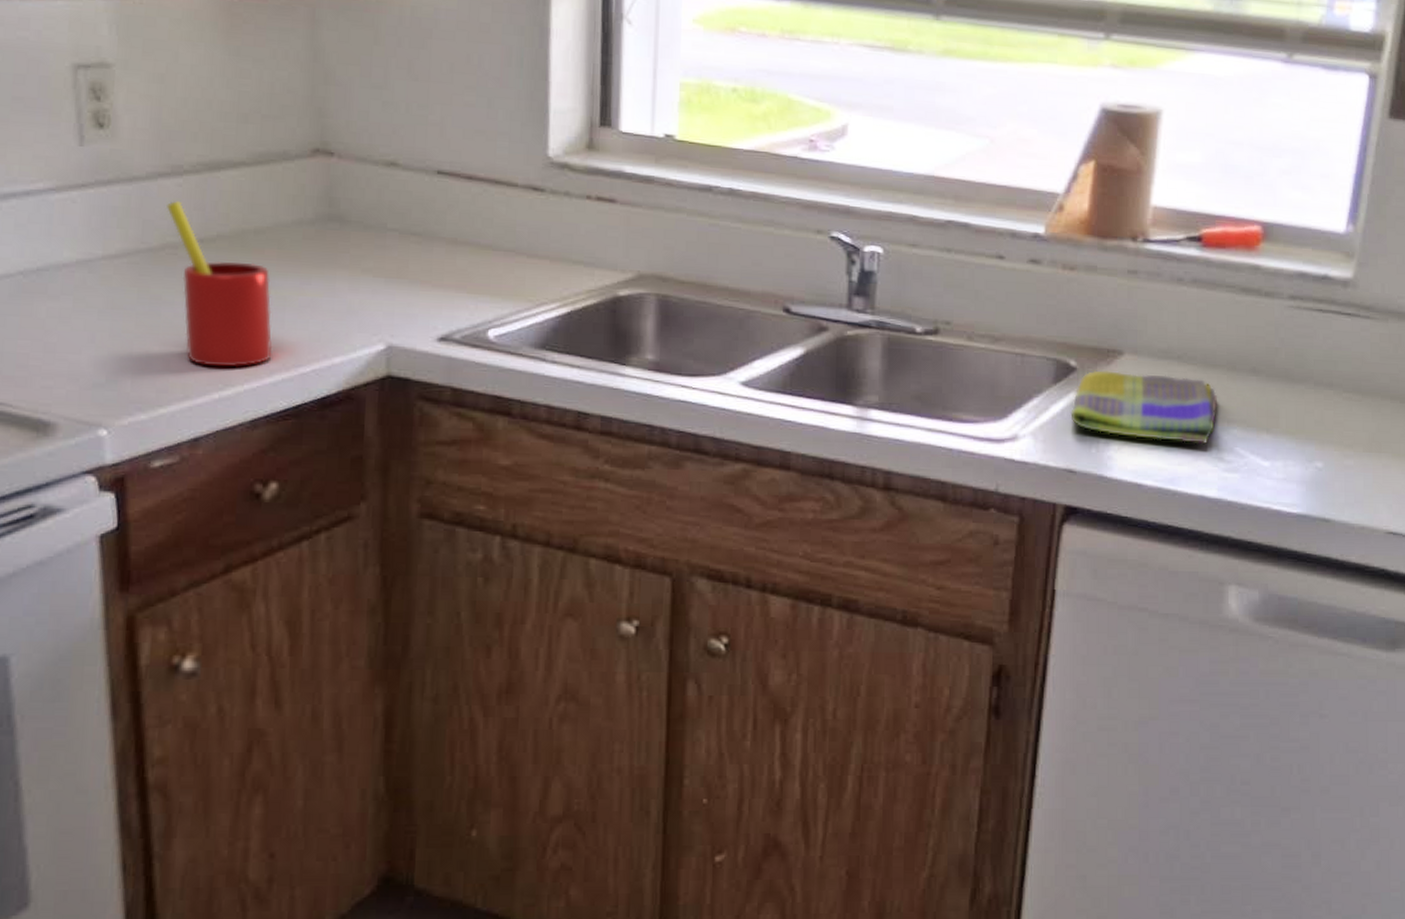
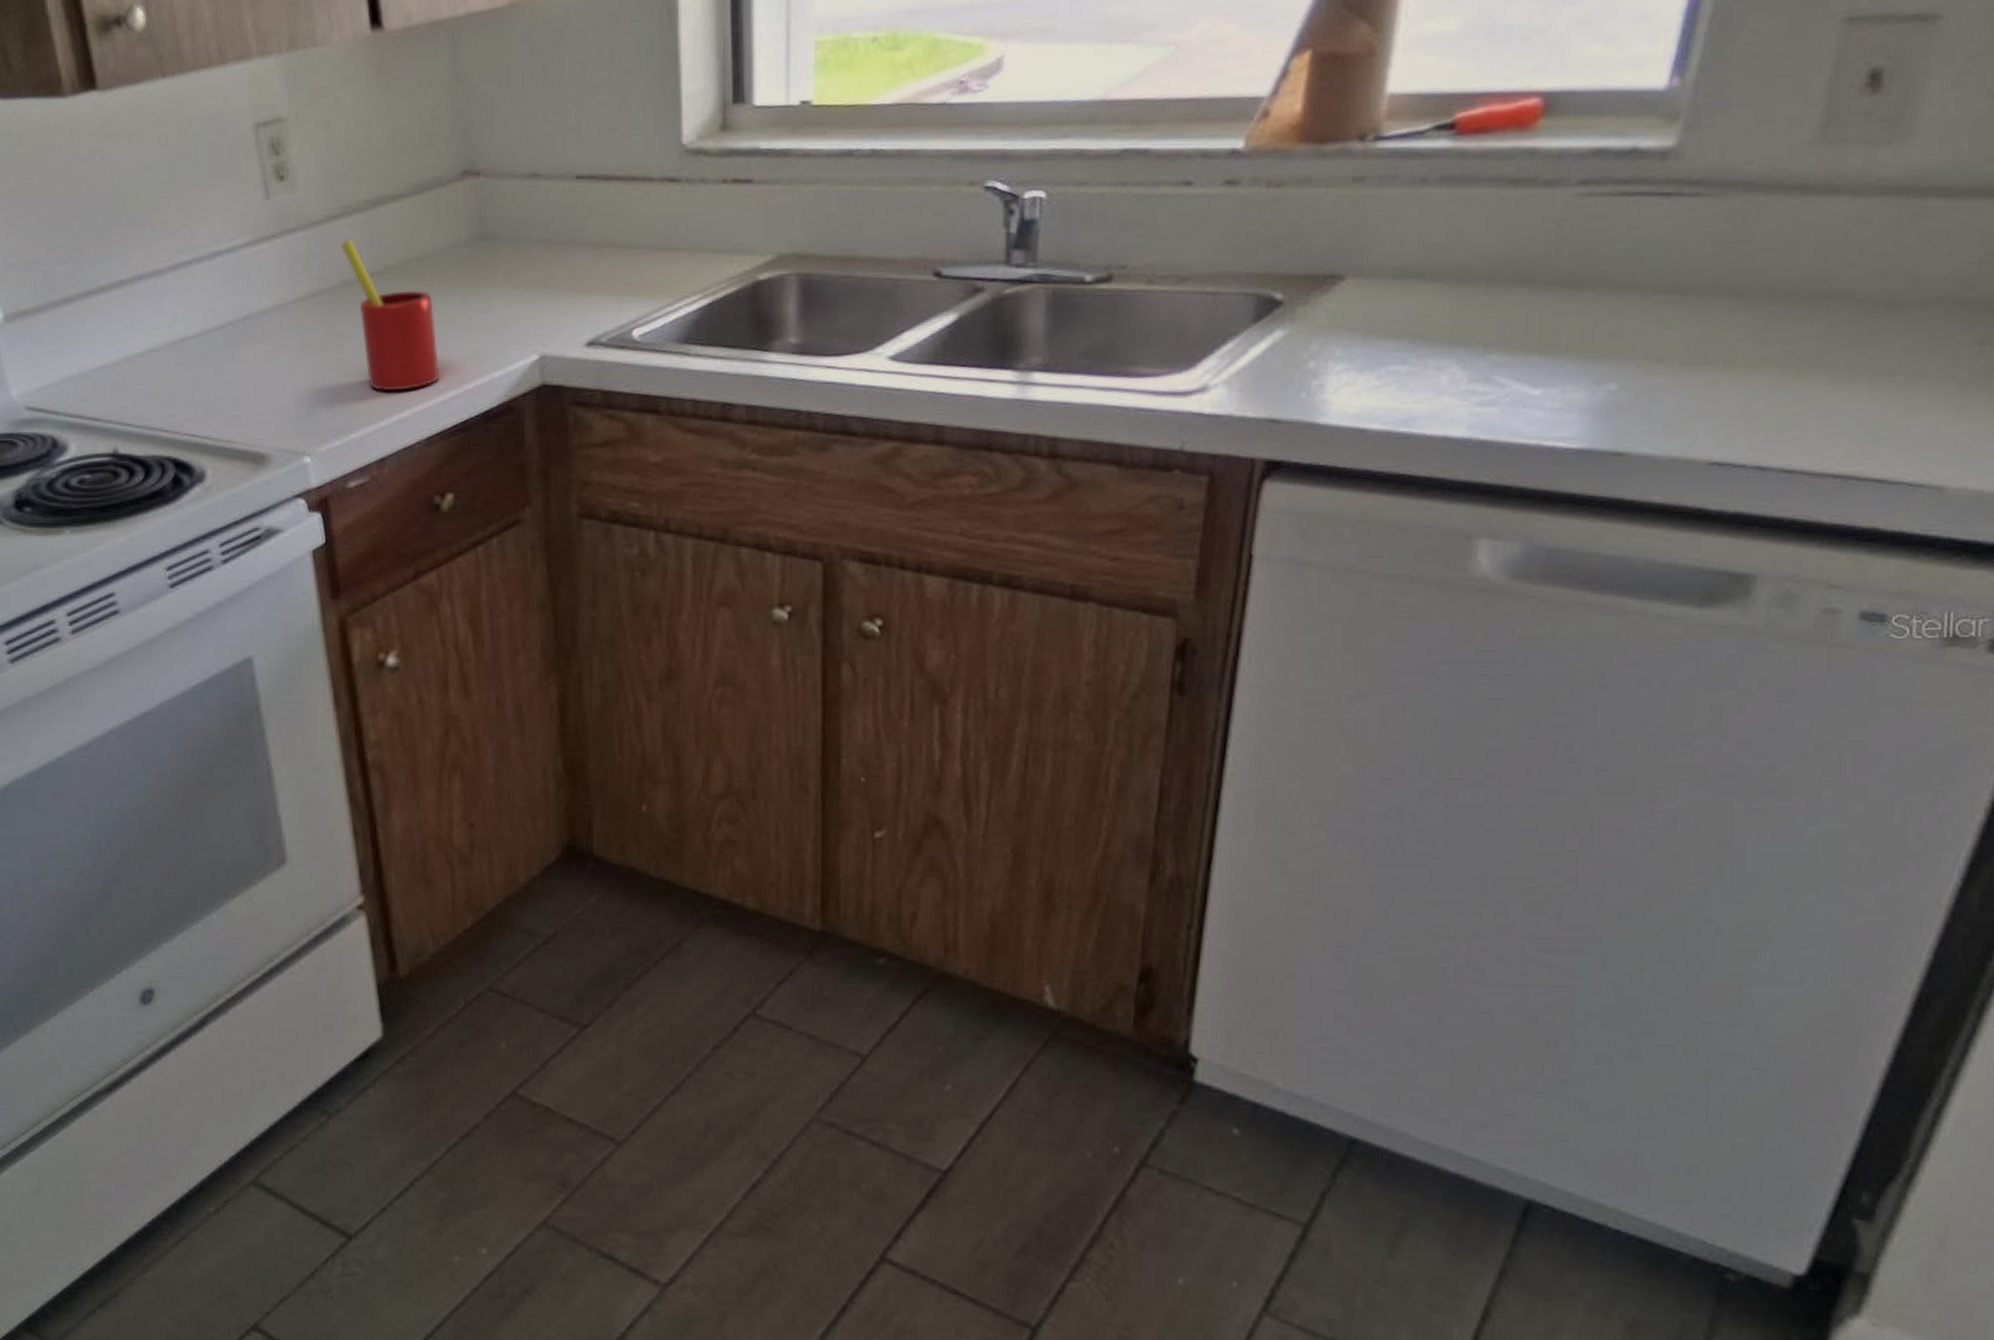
dish towel: present [1070,370,1218,445] -> none [1274,297,1472,377]

